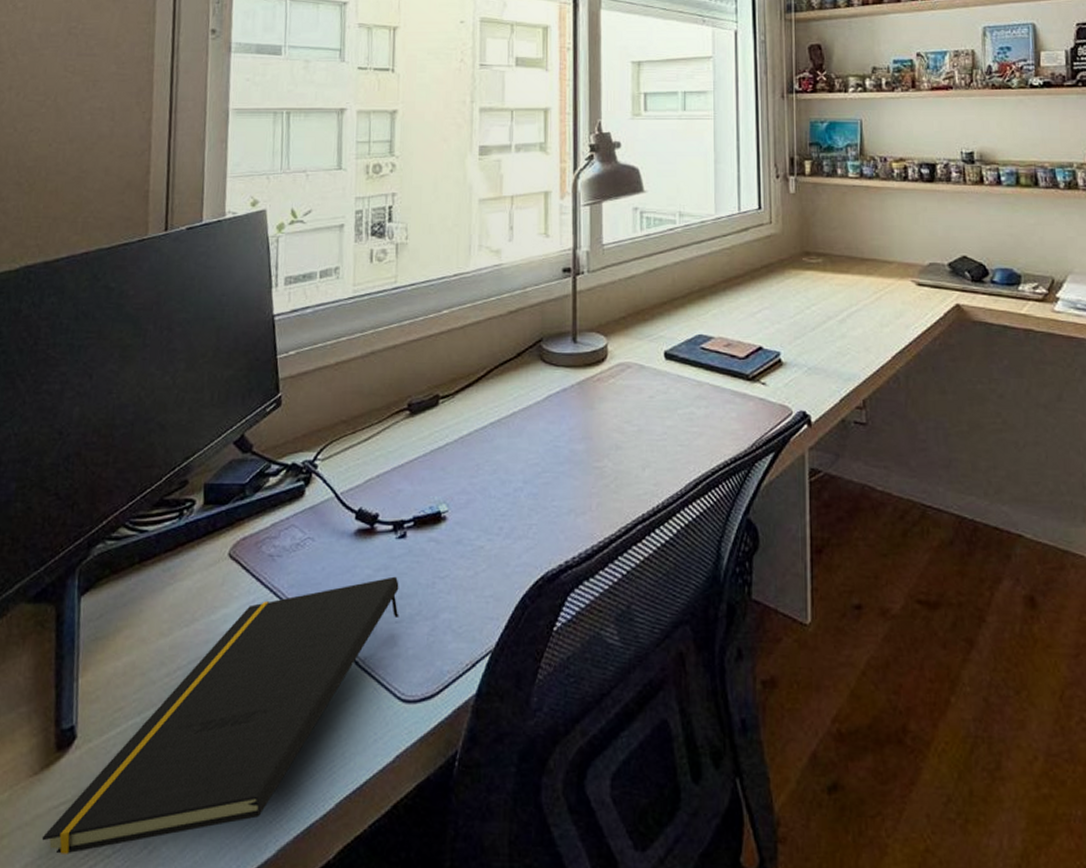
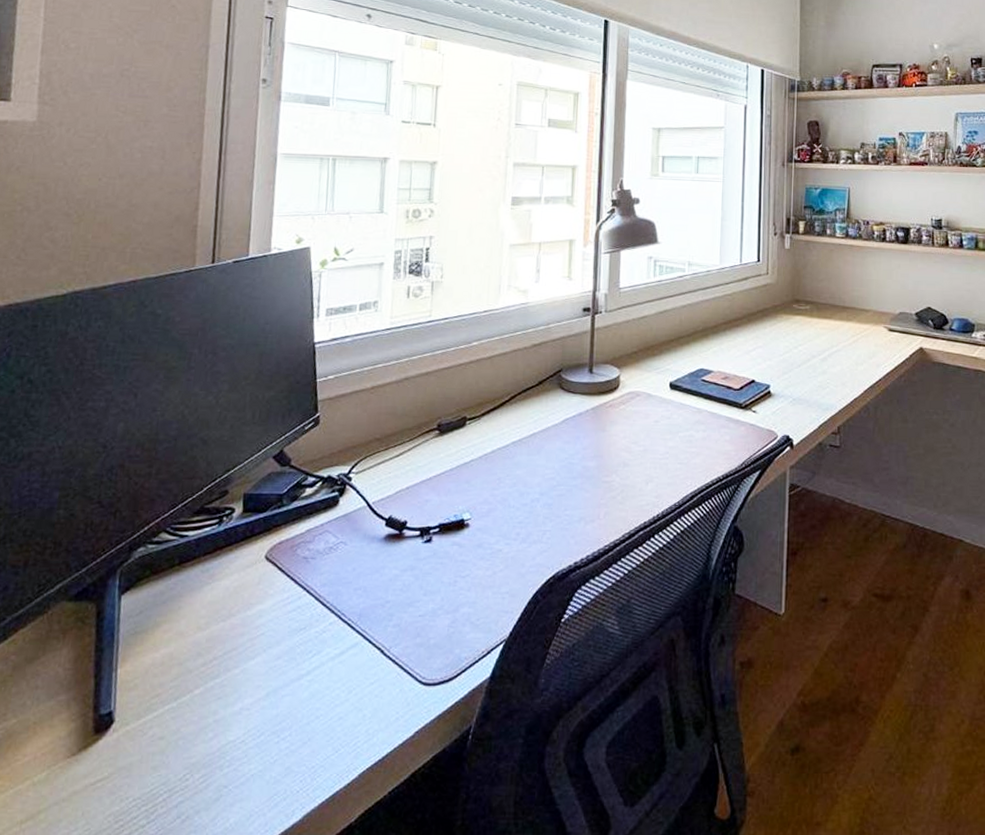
notepad: present [41,576,399,854] -> none [78,576,424,826]

